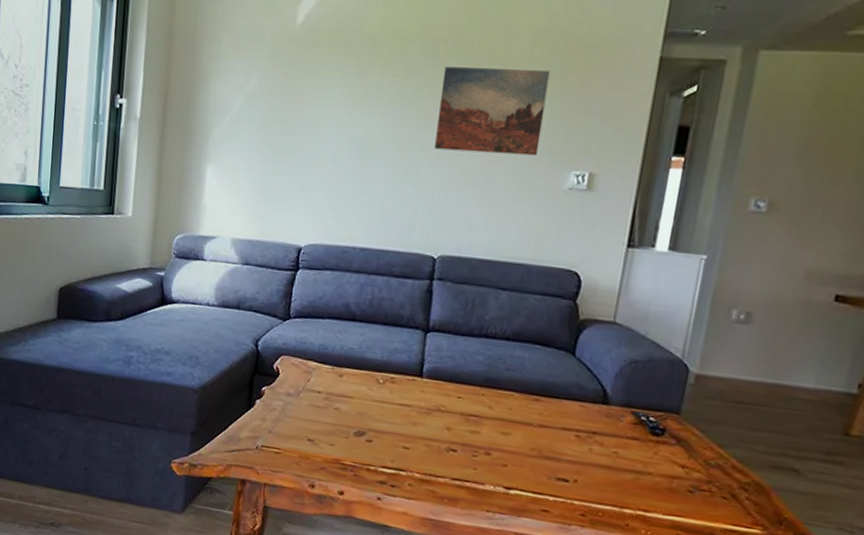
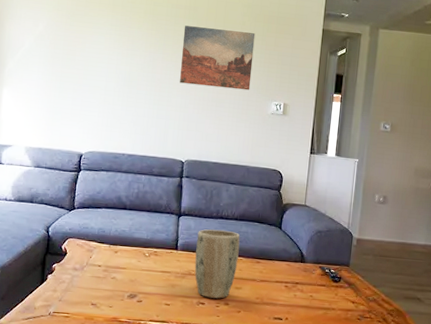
plant pot: none [444,351,513,446] -> present [194,229,240,299]

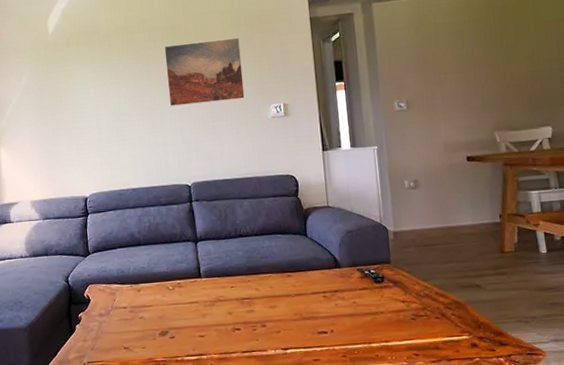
plant pot: present [194,229,240,299] -> none [219,248,268,323]

